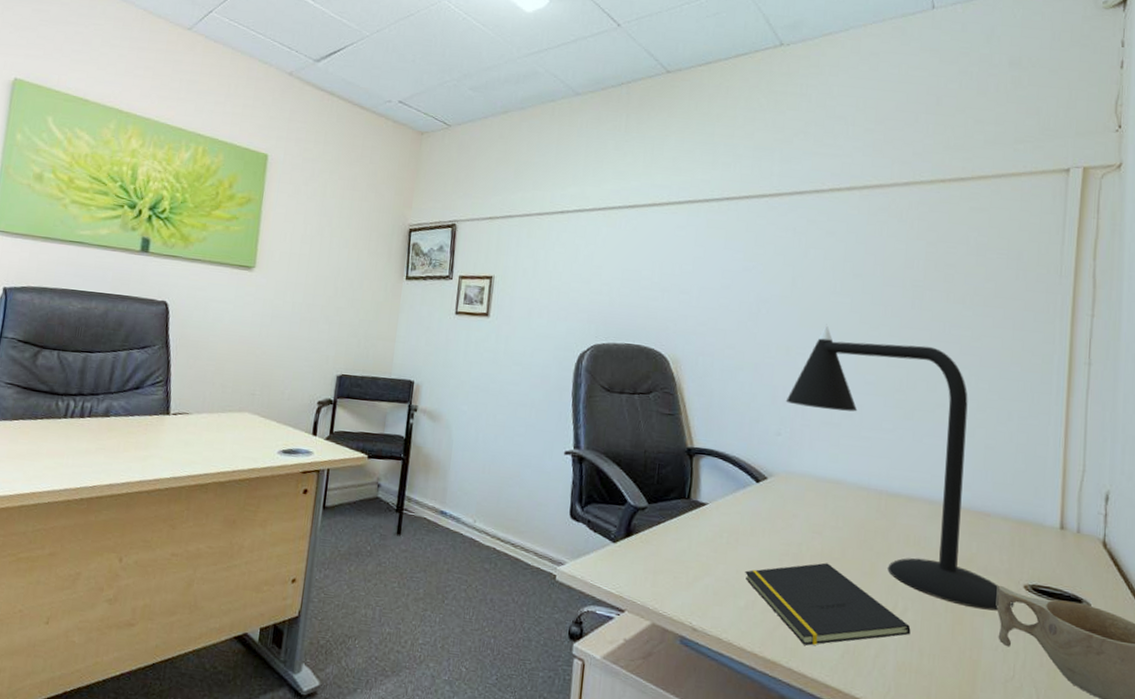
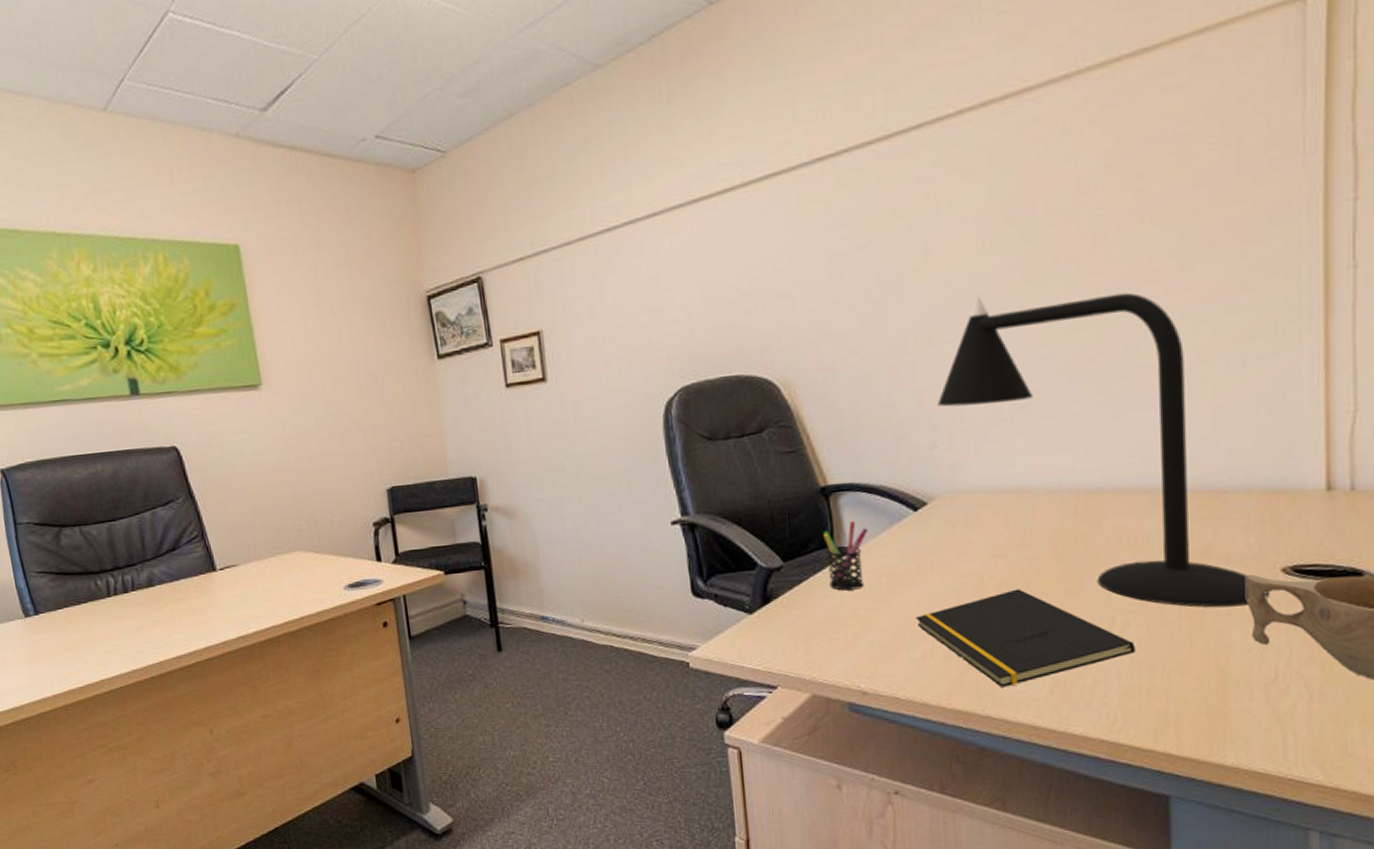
pen holder: none [681,481,719,539] -> present [823,521,868,591]

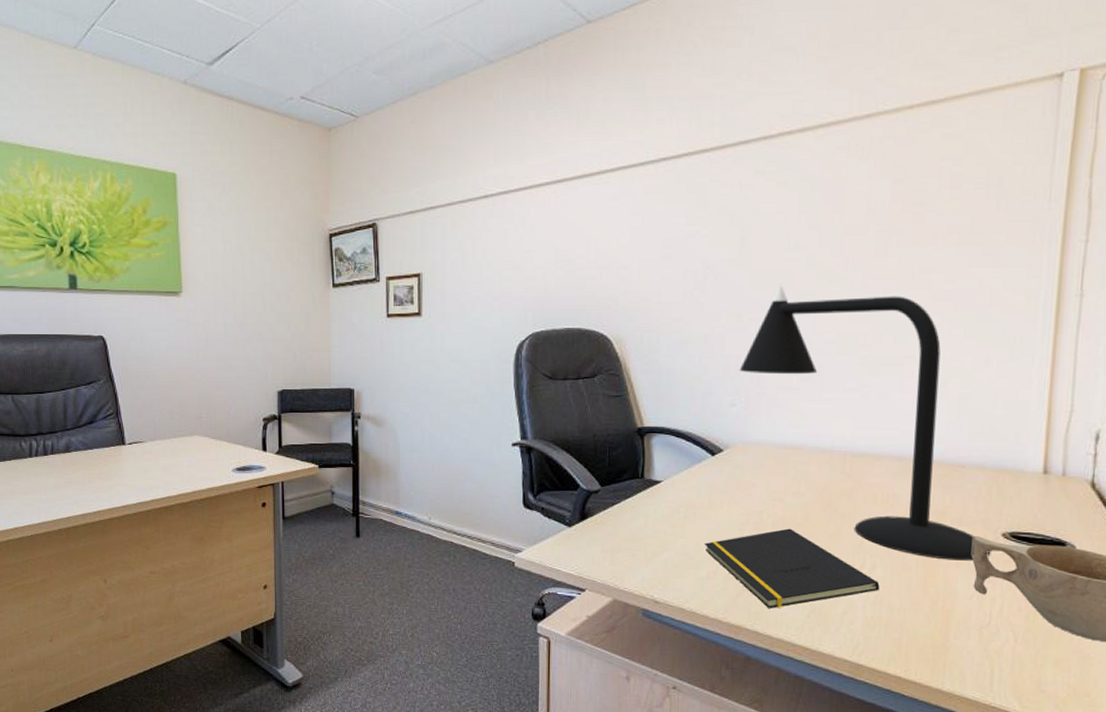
pen holder: present [823,521,868,591] -> none [636,459,673,516]

